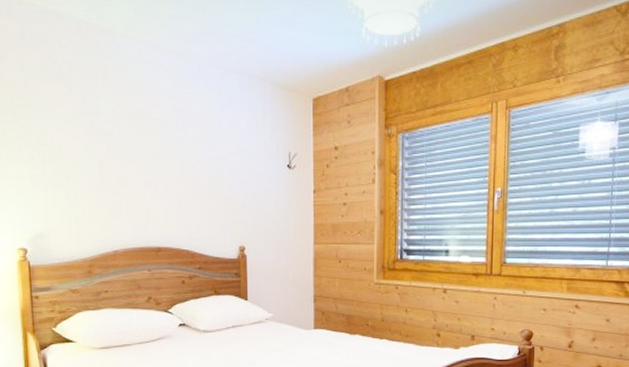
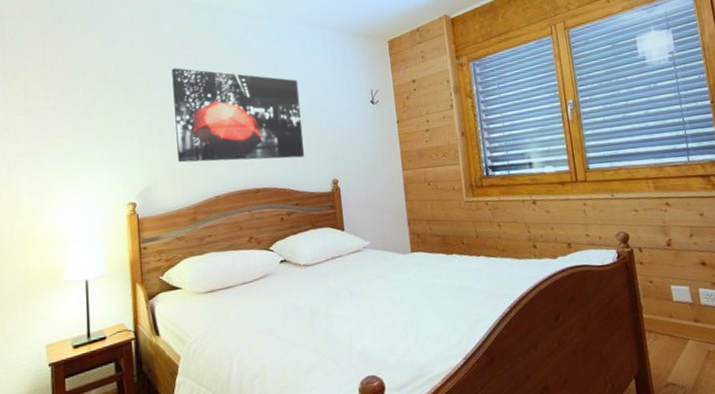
wall art: none [68,102,212,218] -> present [171,68,305,163]

